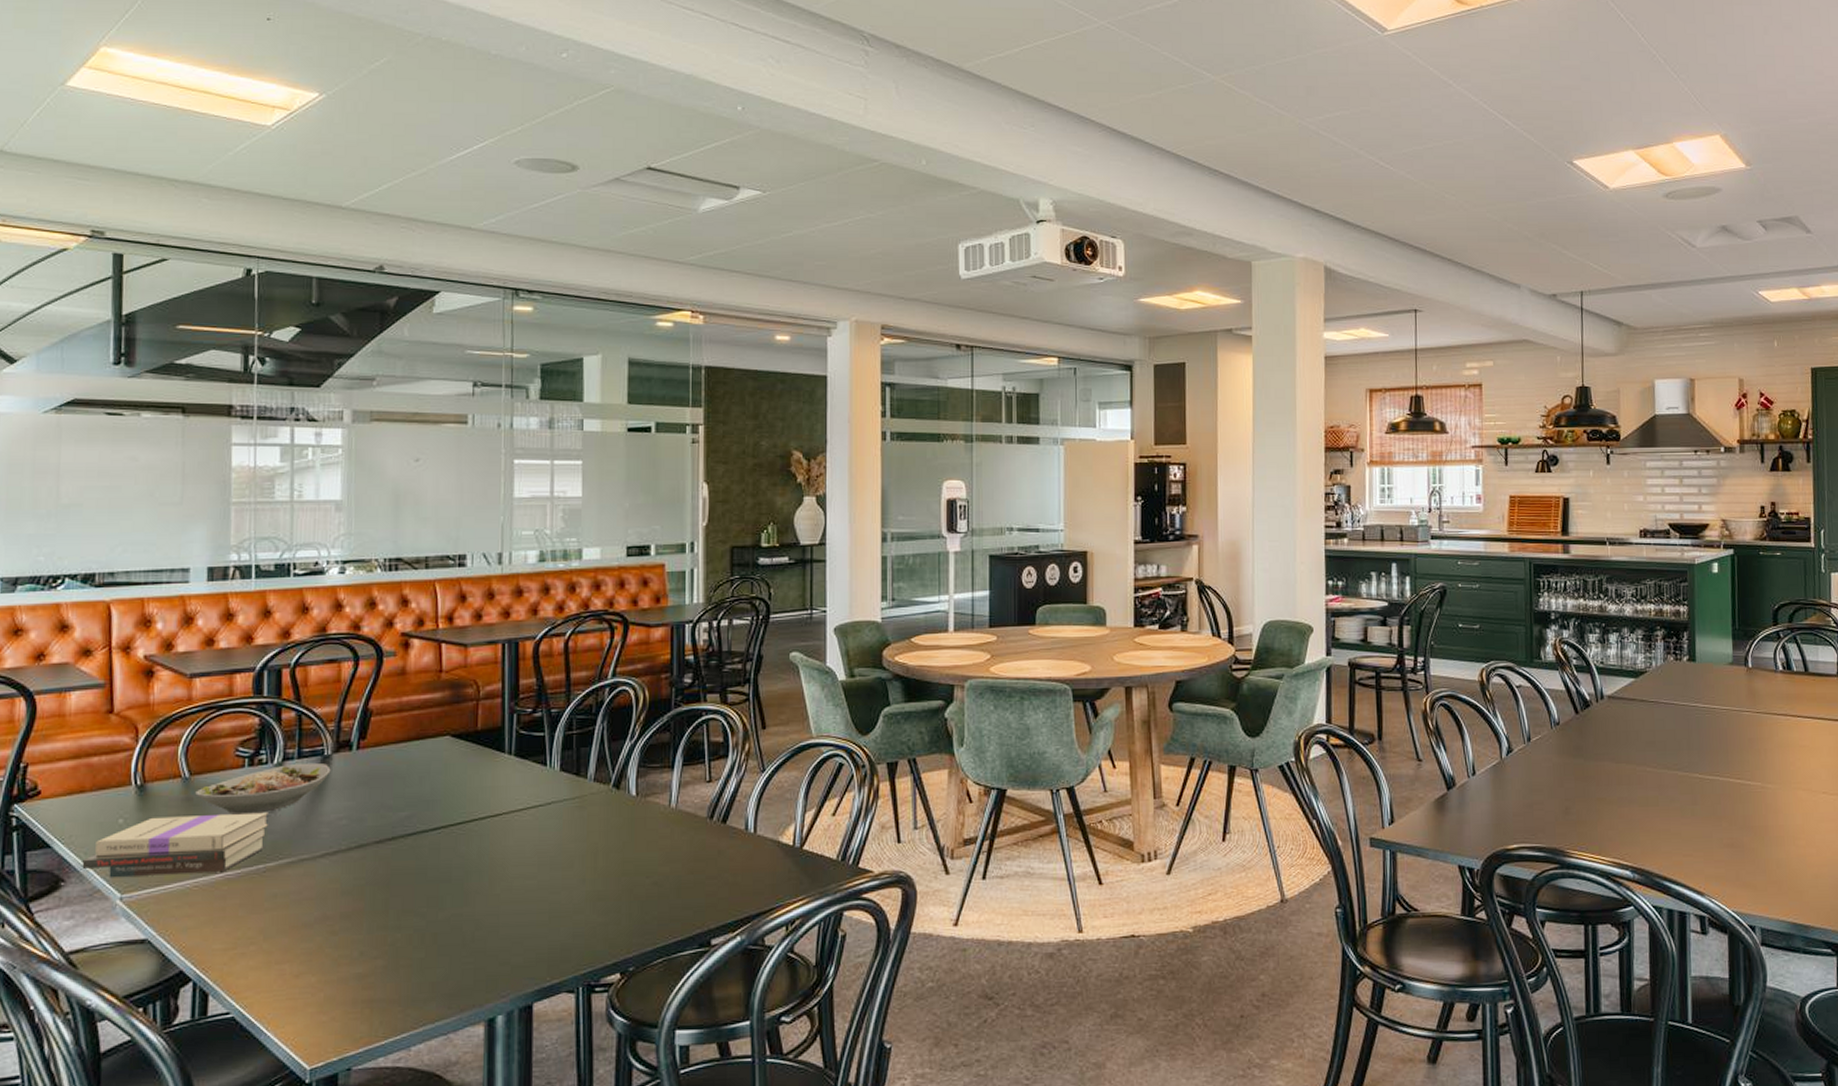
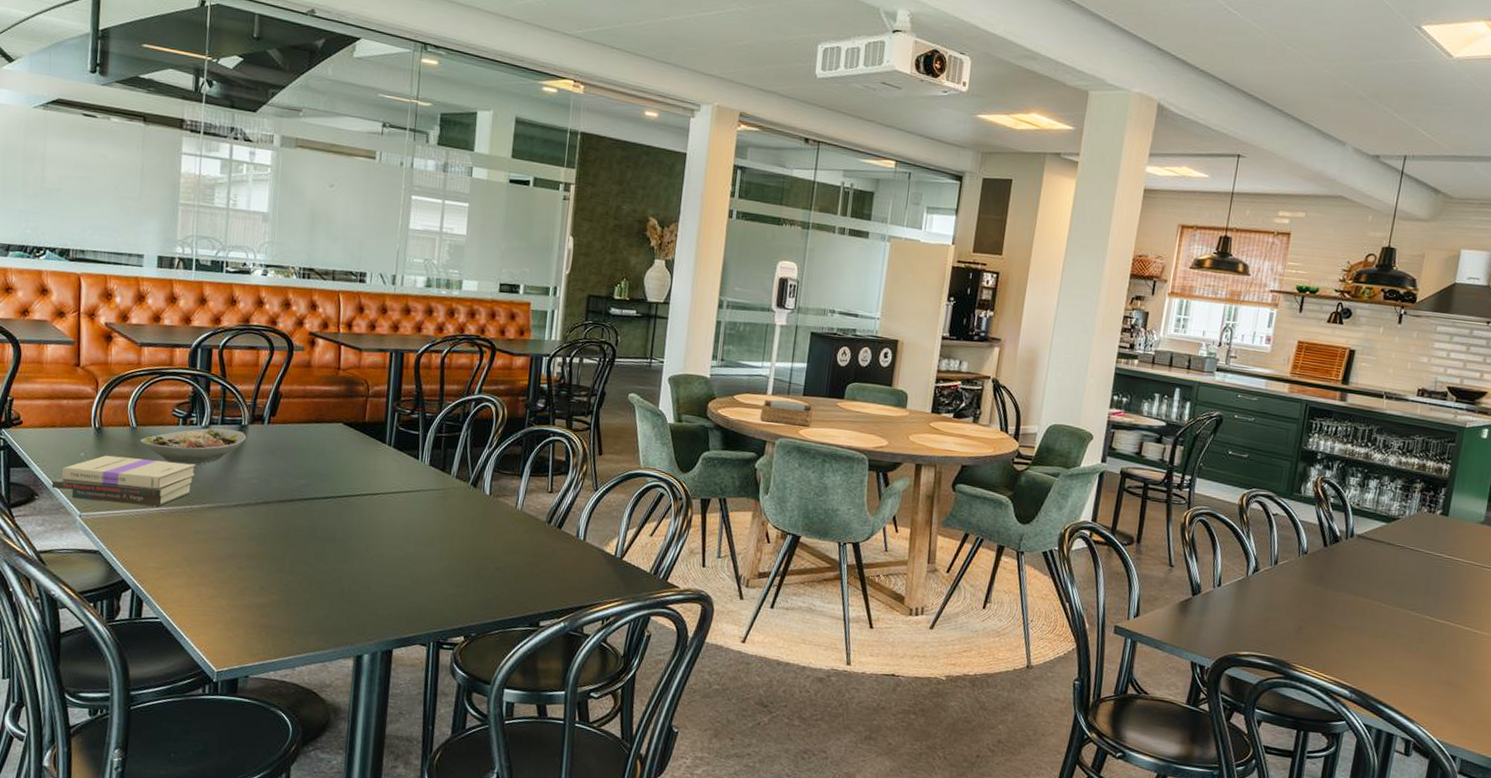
napkin holder: none [944,635,1002,663] -> present [760,399,813,427]

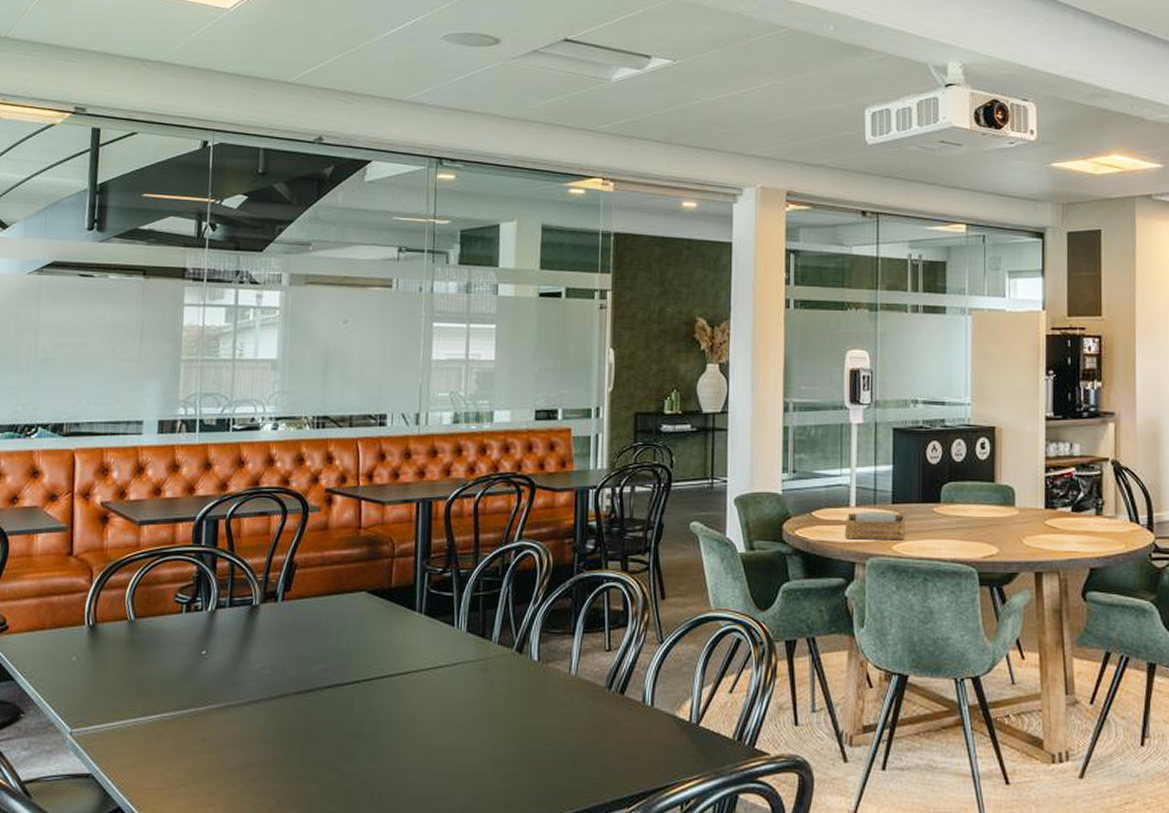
books: present [51,455,196,507] -> none [39,656,201,713]
salad: present [140,428,246,465] -> none [139,611,258,660]

